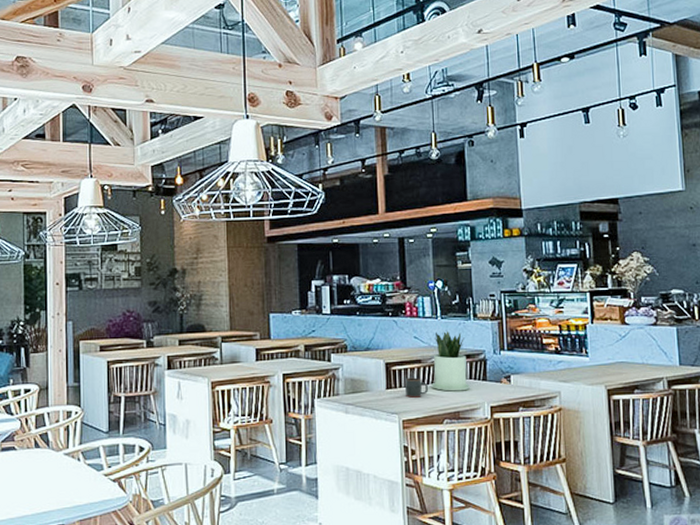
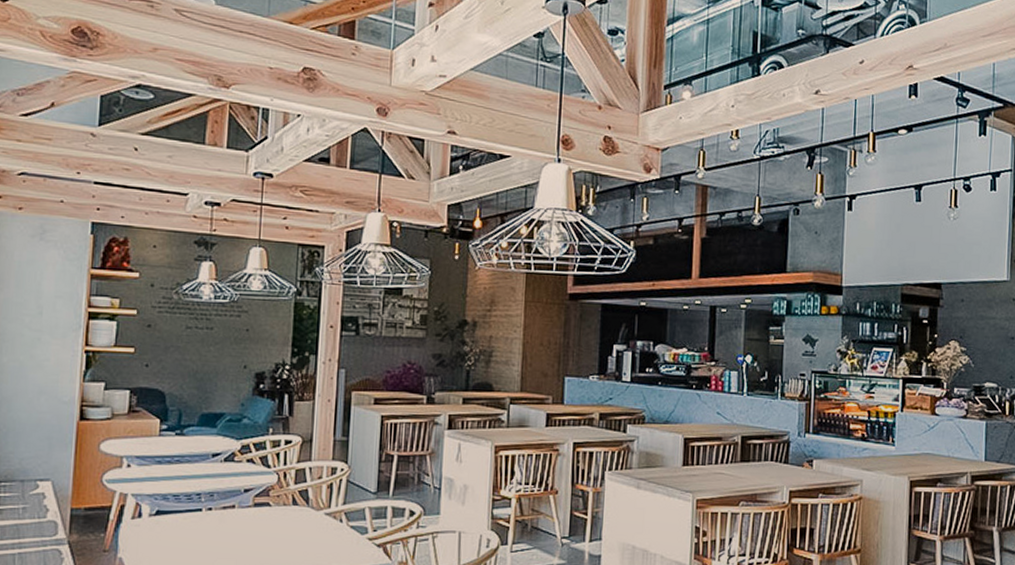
mug: present [404,377,428,398] -> none [701,455,727,477]
planter: present [431,330,471,392] -> none [730,408,771,473]

